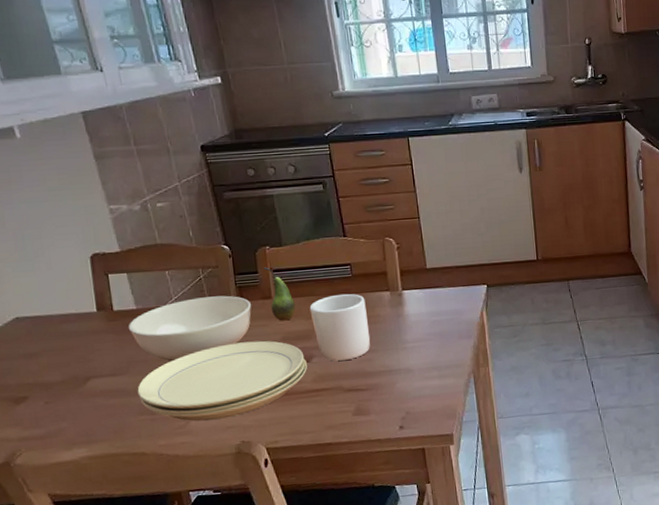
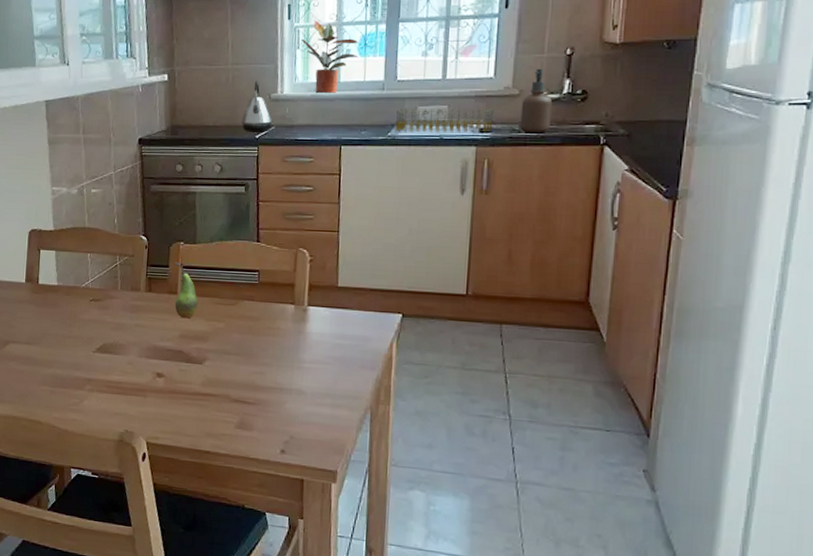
bowl: present [128,295,252,362] -> none [47,283,158,340]
plate: present [137,340,307,421] -> none [44,332,199,405]
kettle: none [307,79,340,131] -> present [241,81,273,132]
mug: present [309,293,371,361] -> none [211,300,268,369]
potted plant: none [353,17,411,89] -> present [301,19,359,94]
dish rack: none [453,94,538,120] -> present [394,108,495,133]
soap dispenser: none [556,57,582,115] -> present [520,68,553,134]

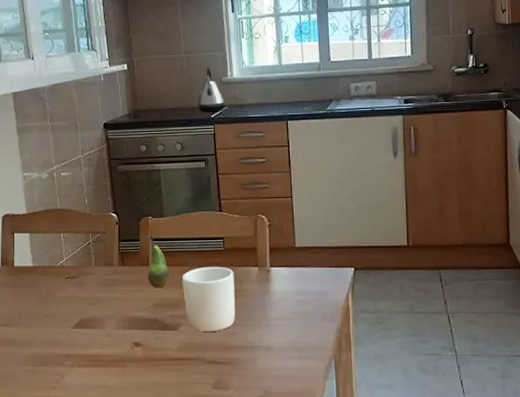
mug: none [211,300,268,369] -> present [182,266,236,332]
potted plant: present [301,19,359,94] -> none [245,12,296,76]
dish rack: present [394,108,495,133] -> none [332,82,416,105]
soap dispenser: present [520,68,553,134] -> none [436,47,462,102]

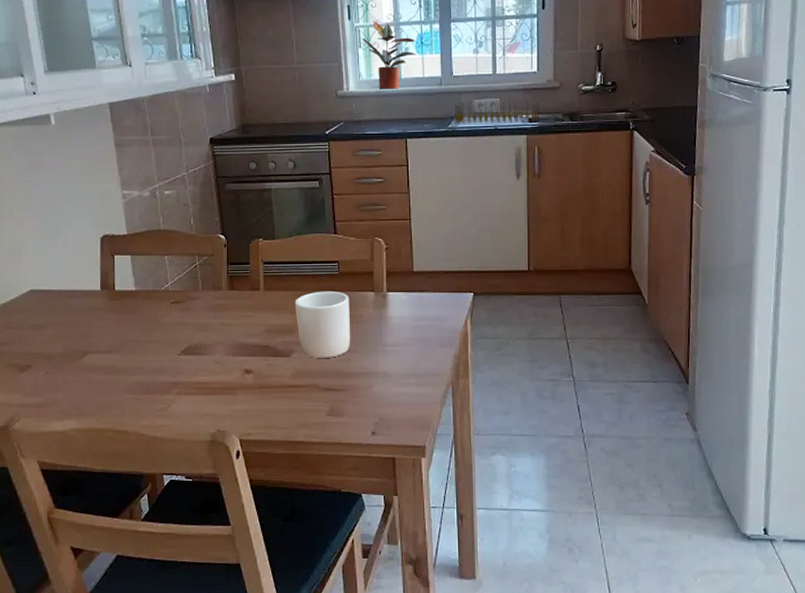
fruit: present [145,236,169,288] -> none [255,259,281,313]
kettle: present [197,67,226,113] -> none [311,79,341,128]
potted plant: none [245,12,296,76] -> present [362,20,417,90]
dish rack: none [332,82,416,105] -> present [454,99,541,123]

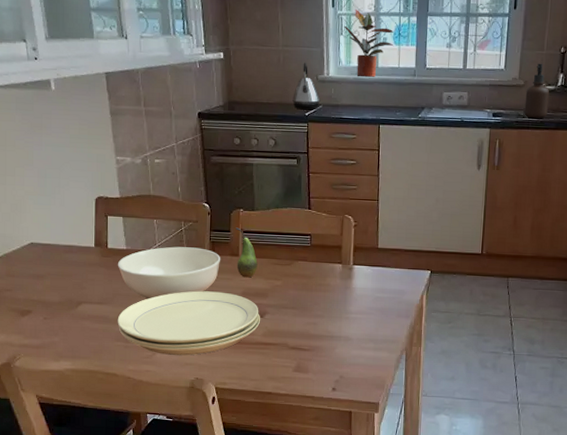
bowl: none [126,284,241,344] -> present [117,246,221,299]
plate: none [127,331,287,405] -> present [117,291,260,356]
fruit: none [255,259,281,313] -> present [235,227,258,278]
mug: present [295,291,351,358] -> none [269,260,319,321]
kettle: none [311,79,341,128] -> present [292,63,321,110]
dish rack: present [454,99,541,123] -> none [424,93,505,117]
soap dispenser: none [562,63,589,122] -> present [524,63,550,119]

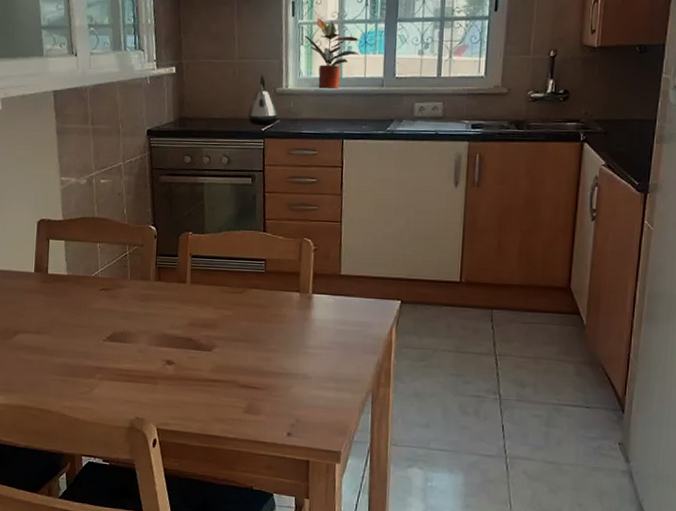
bowl: present [117,246,221,299] -> none [57,272,167,329]
plate: present [117,291,260,356] -> none [54,320,208,392]
fruit: present [235,227,258,278] -> none [183,252,207,307]
soap dispenser: present [524,63,550,119] -> none [508,68,538,130]

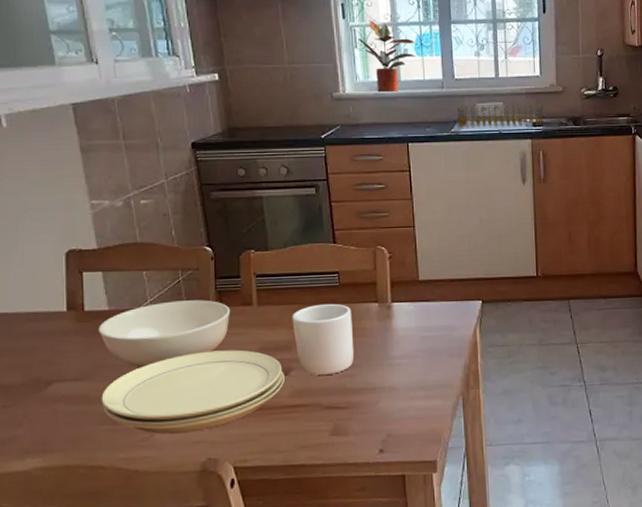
plate: none [54,320,208,392] -> present [101,350,285,434]
bowl: none [57,272,167,329] -> present [98,300,231,368]
mug: none [219,288,274,356] -> present [292,303,355,375]
kettle: present [248,75,278,125] -> none [305,80,338,132]
dish rack: none [393,104,485,129] -> present [457,103,545,127]

